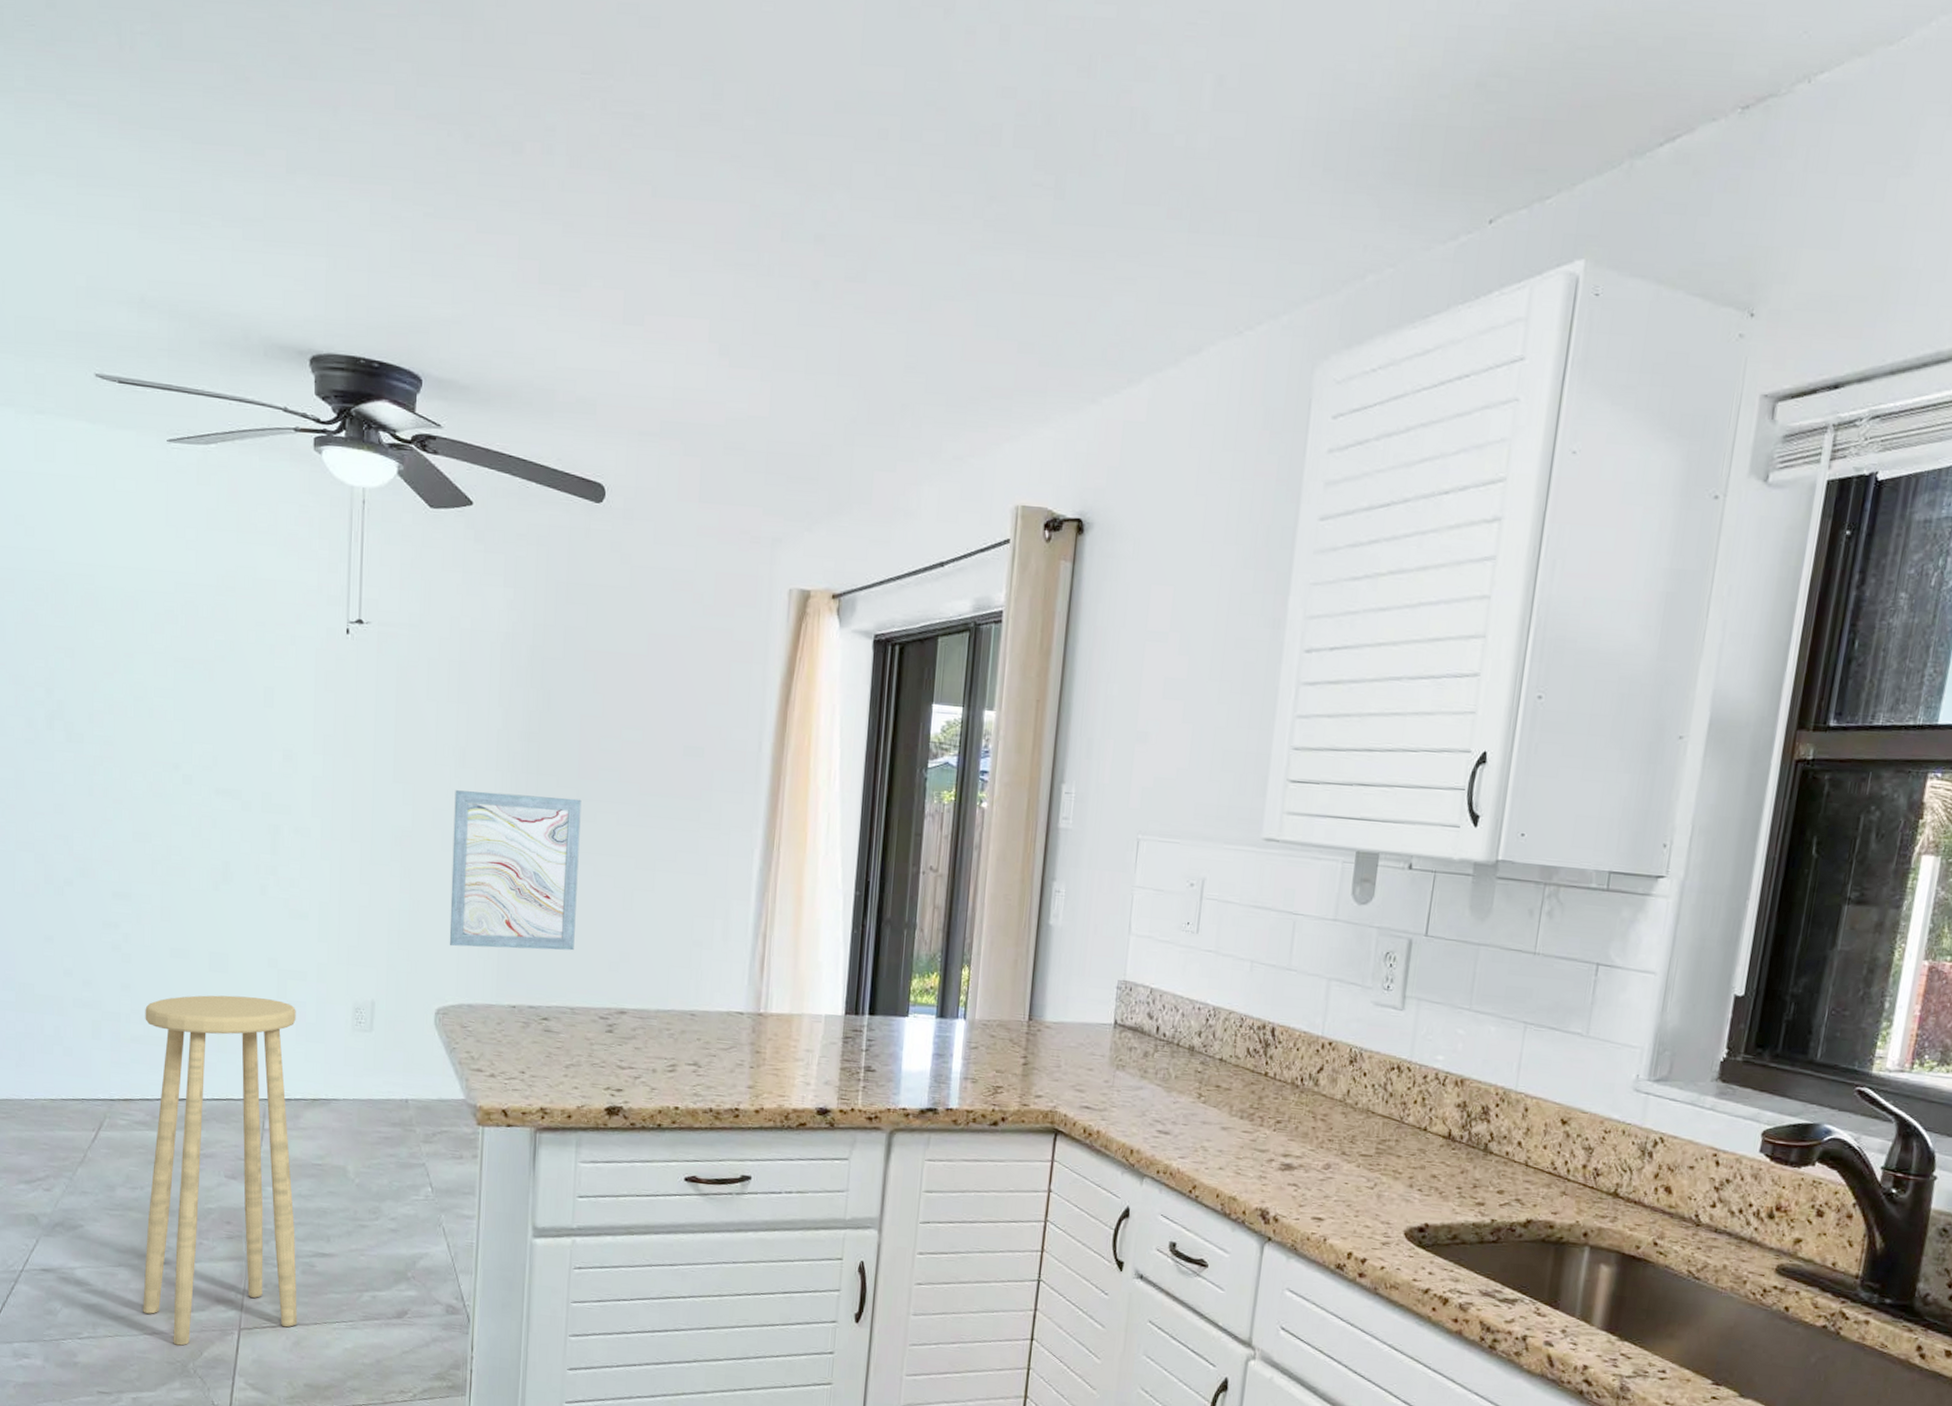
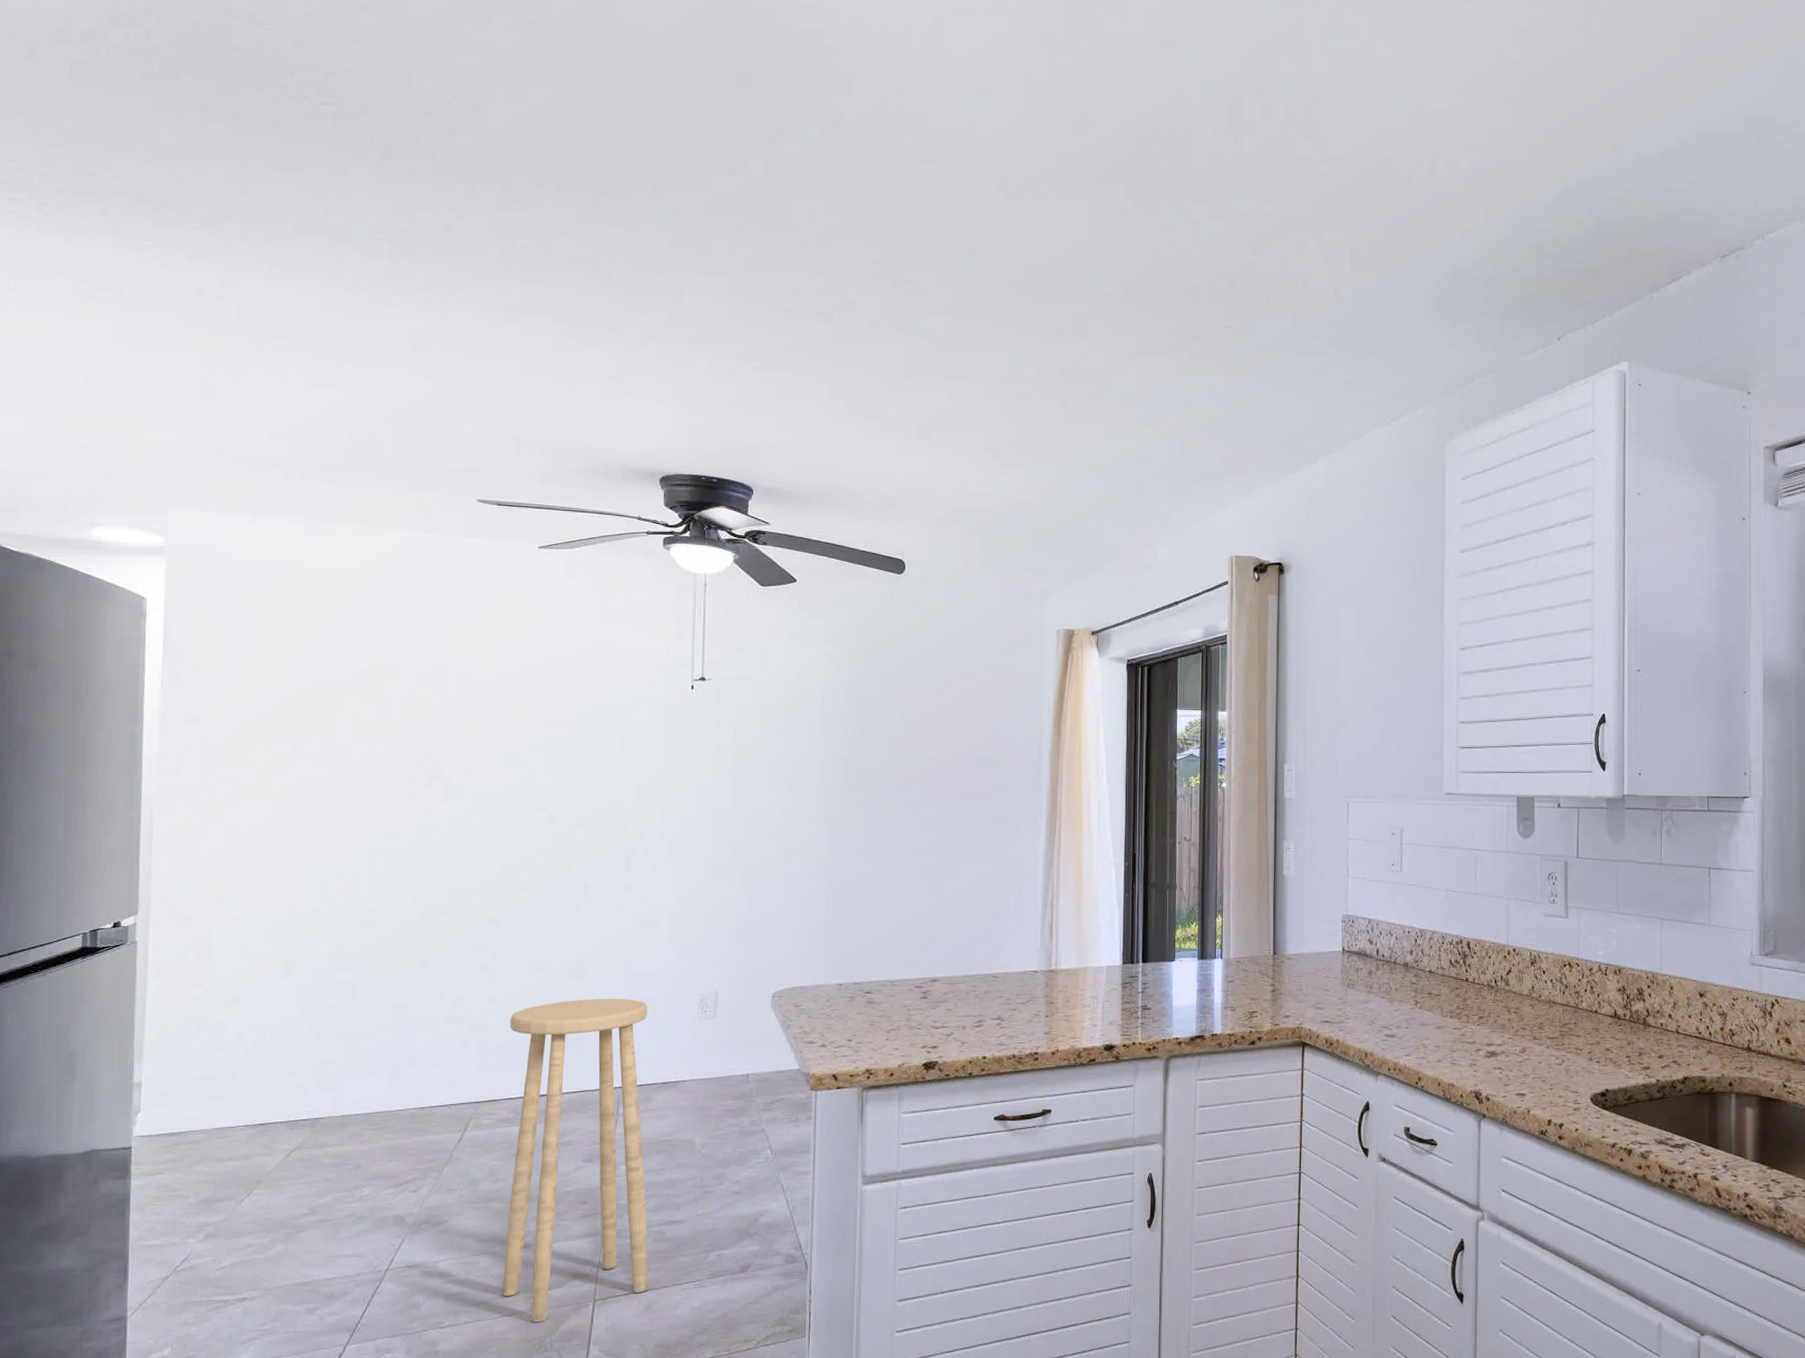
wall art: present [449,790,582,951] -> none [783,807,894,939]

